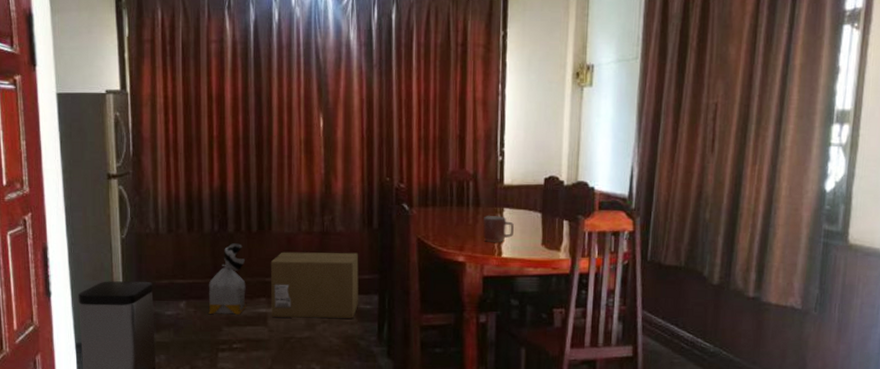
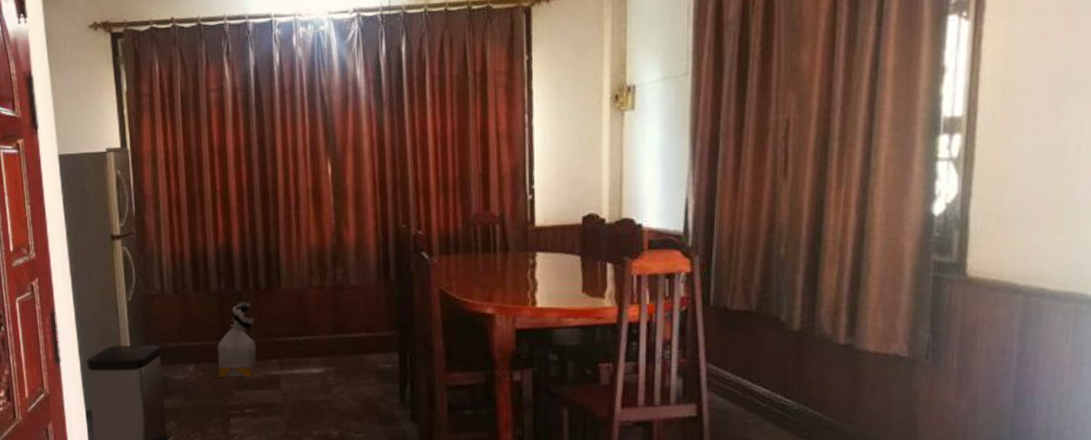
box: present [270,252,359,319] -> none [281,307,377,380]
mug: present [483,216,514,242] -> none [514,261,549,291]

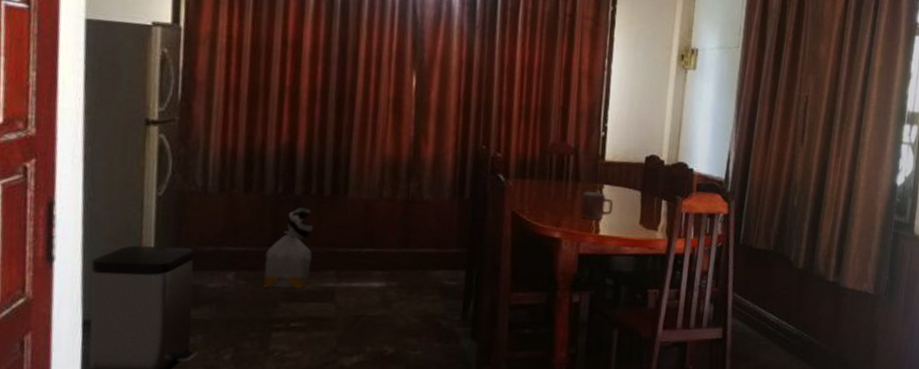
mug: none [514,261,549,291] -> present [581,191,613,220]

